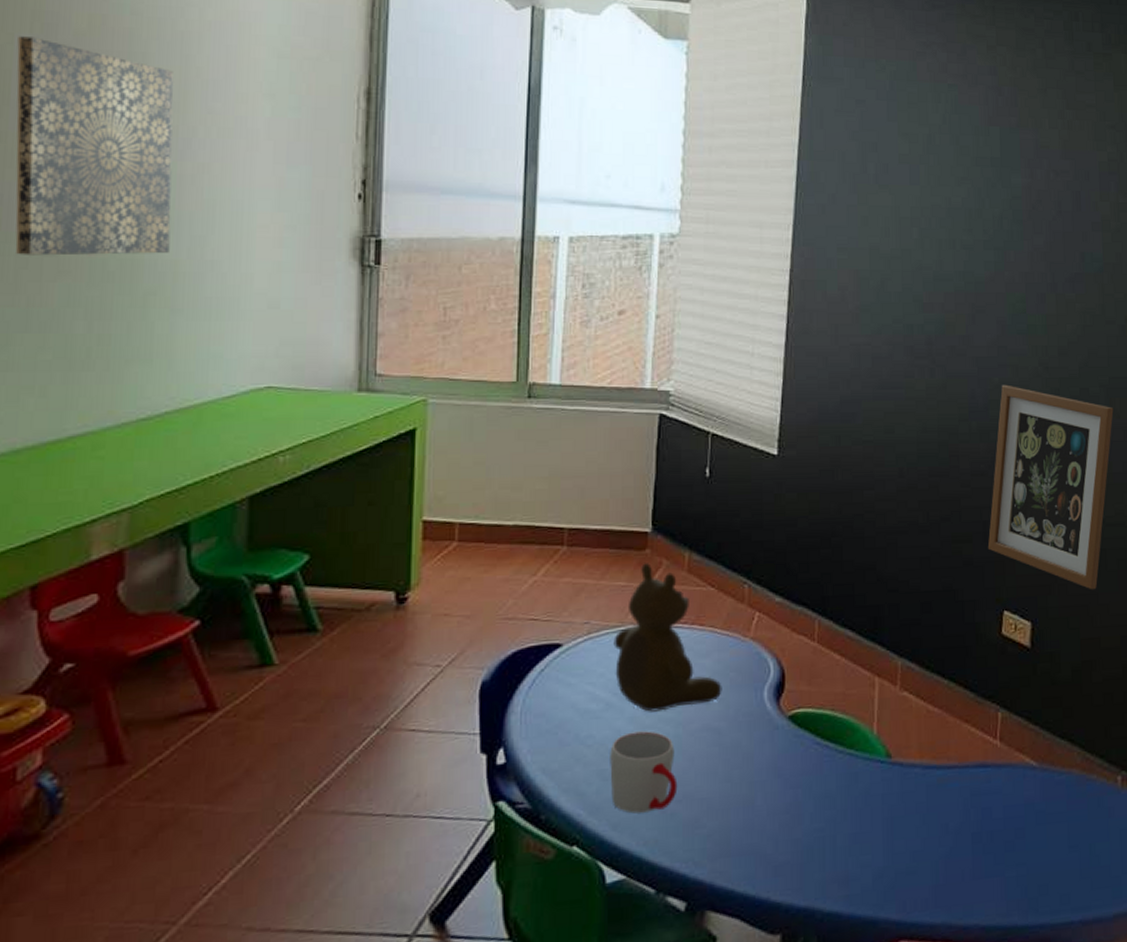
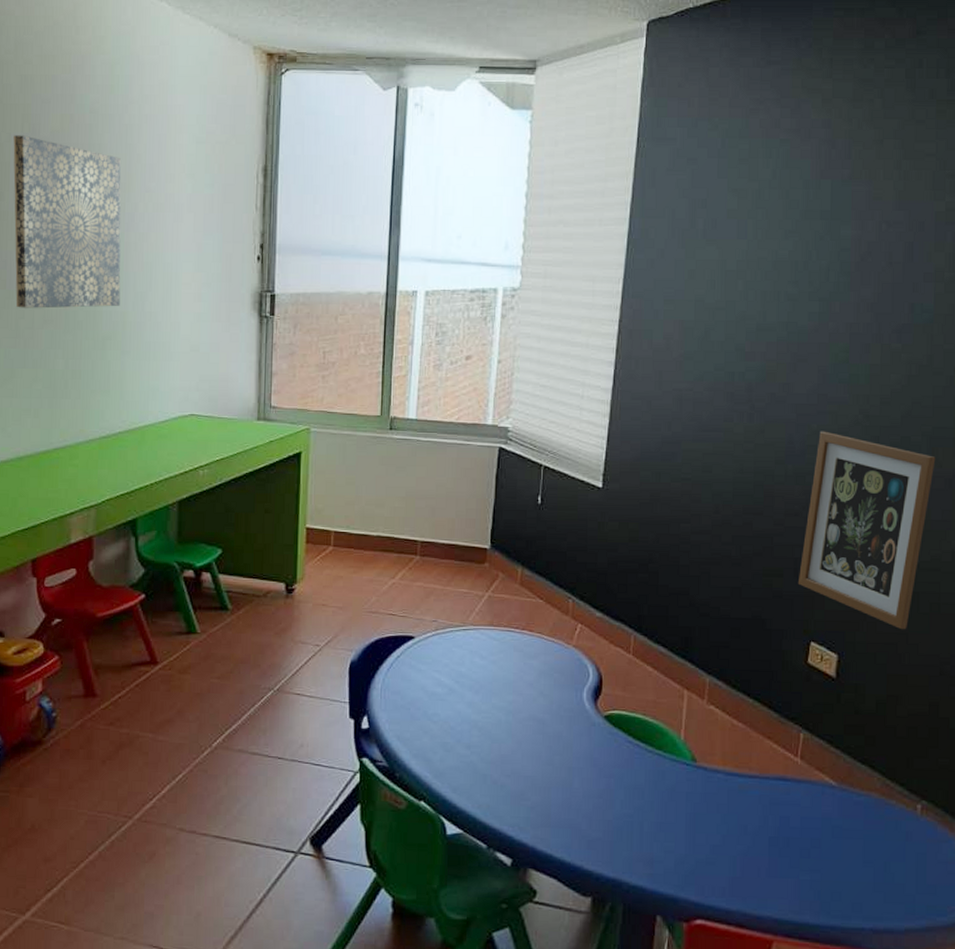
mug: present [610,731,678,814] -> none [451,714,507,782]
teddy bear: present [613,562,722,712] -> none [456,573,547,700]

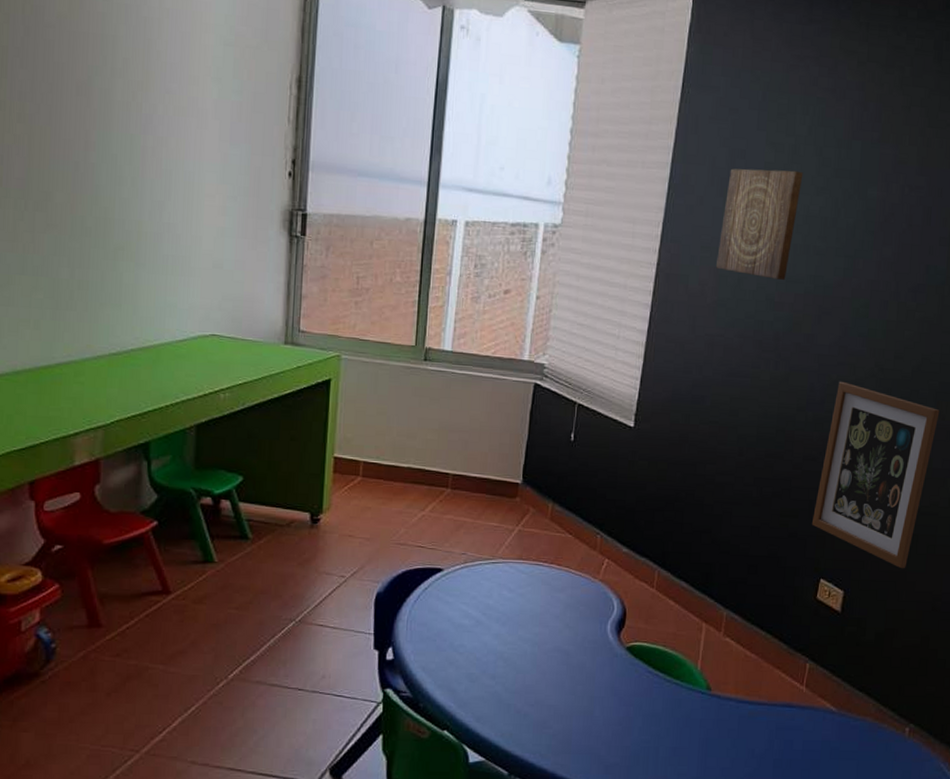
wall art: present [13,135,121,308] -> none [12,16,138,215]
wall art: none [680,216,769,329] -> present [715,168,803,280]

